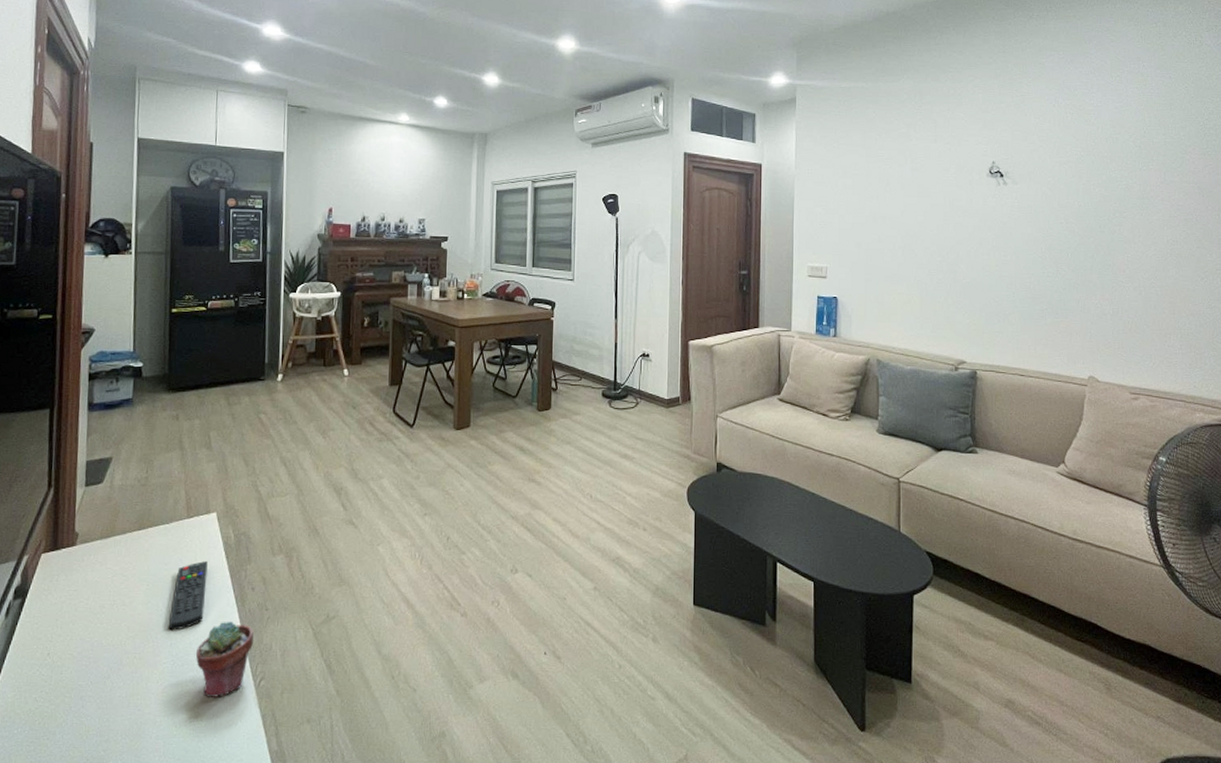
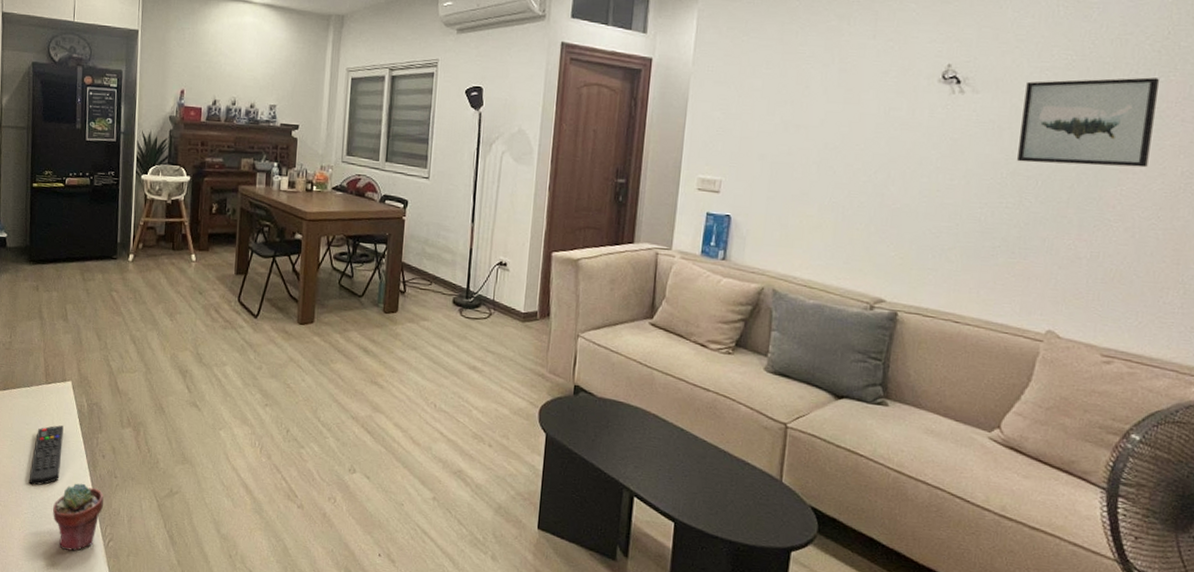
wall art: none [1051,167,1143,239] -> present [1017,77,1160,168]

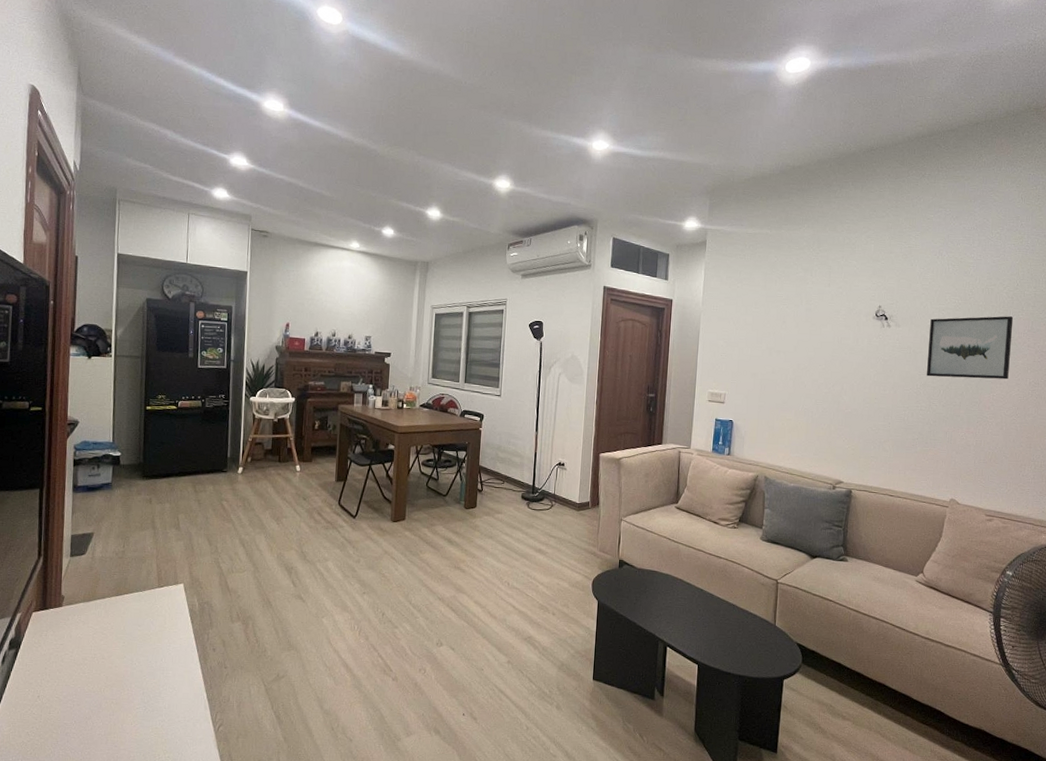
remote control: present [30,425,64,486] -> none [142,624,175,682]
potted succulent: present [52,483,104,551] -> none [164,675,214,739]

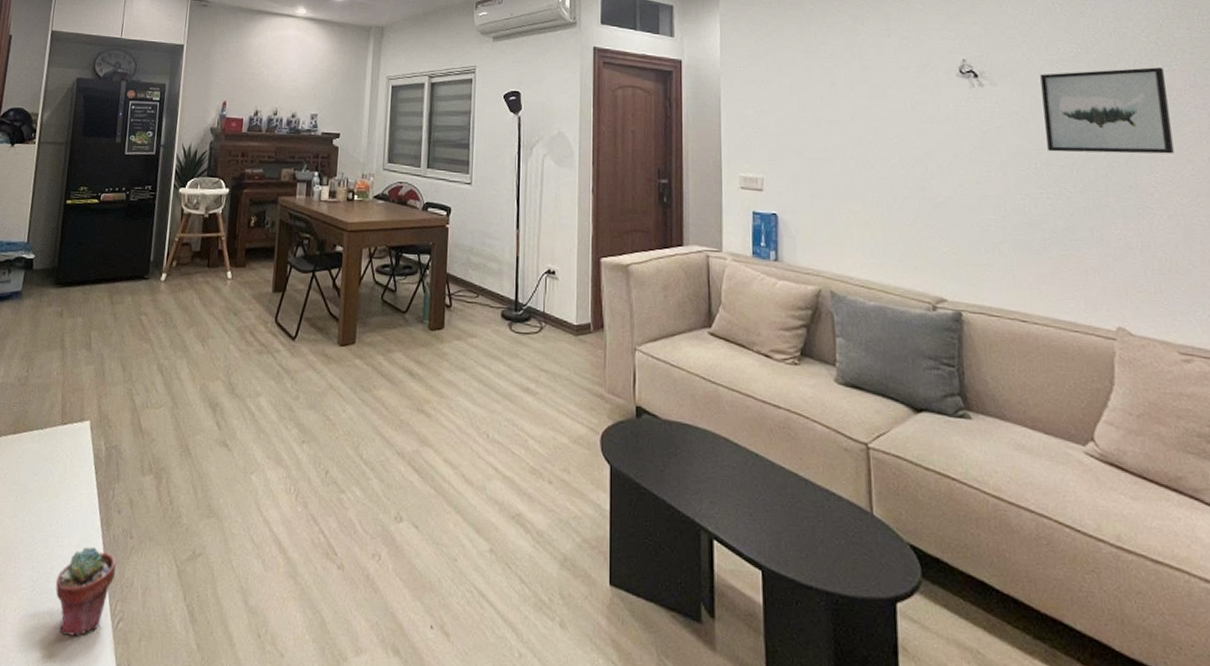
potted succulent: none [164,675,214,739] -> present [55,546,116,637]

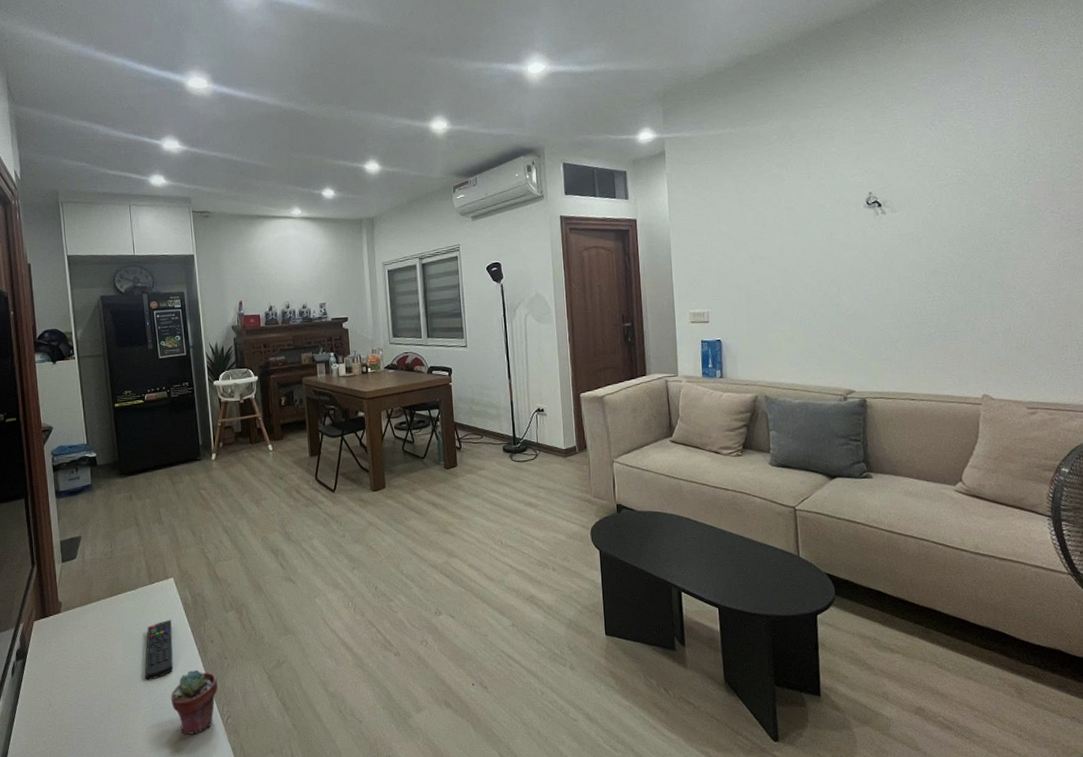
remote control: none [32,474,77,552] -> present [145,620,174,680]
wall art: present [1040,67,1174,154] -> none [931,181,1033,262]

